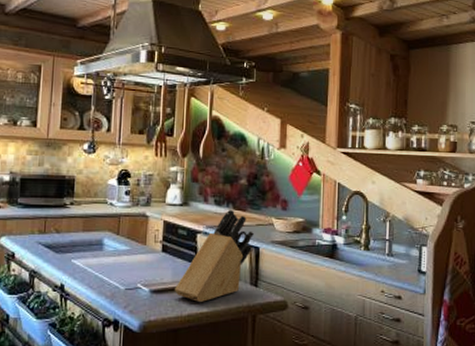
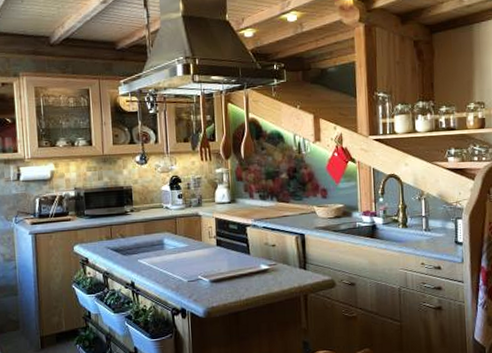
knife block: present [175,209,254,302] -> none [232,202,299,287]

